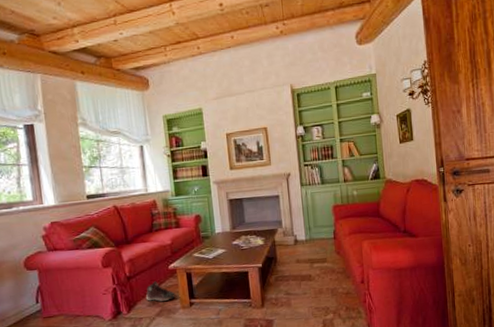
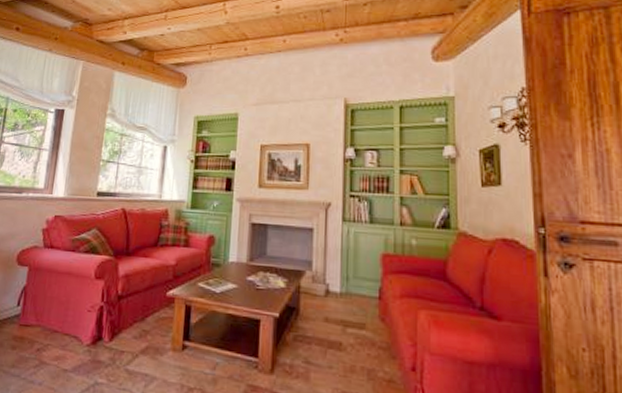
sneaker: present [146,281,176,302] -> none [134,307,168,337]

